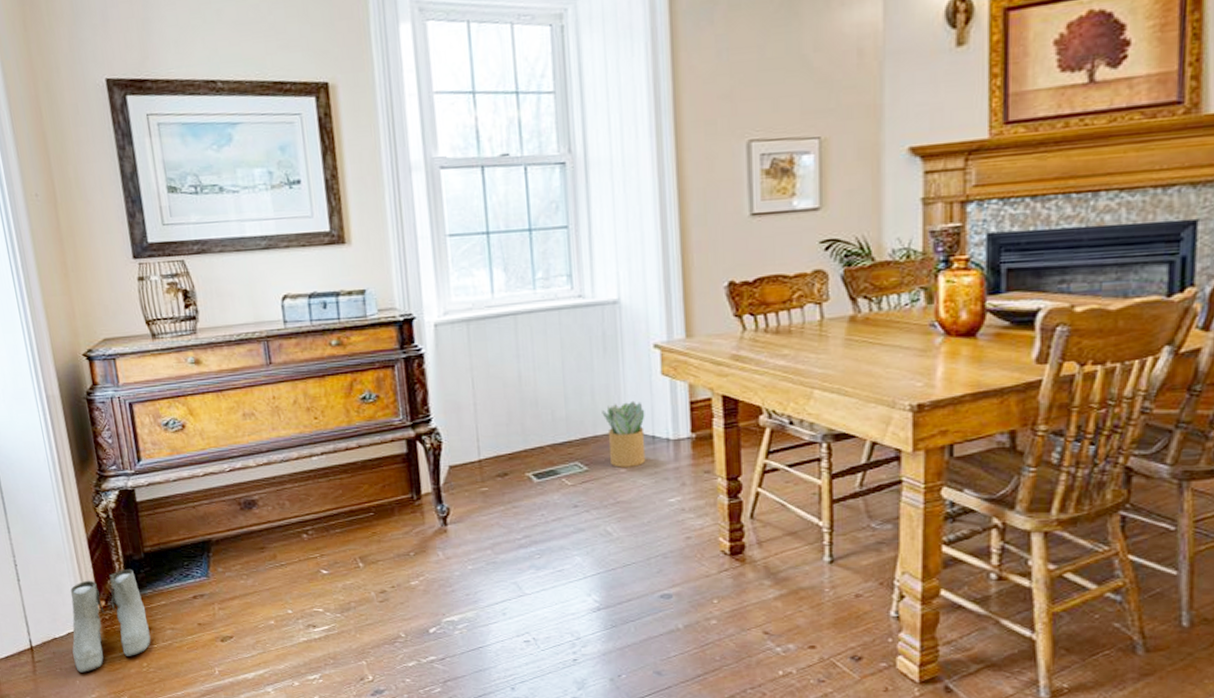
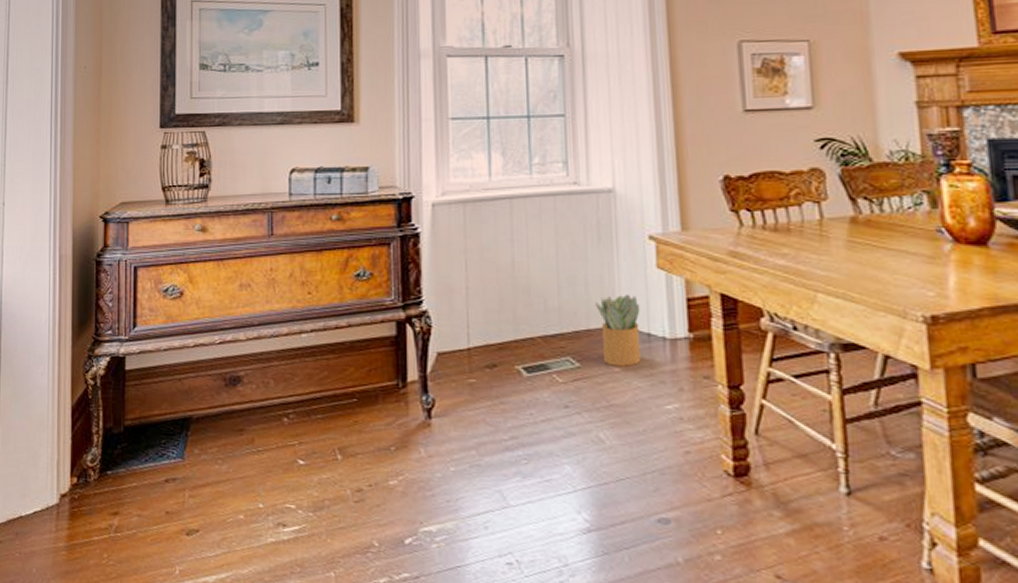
boots: present [70,570,151,673] -> none [35,444,116,560]

